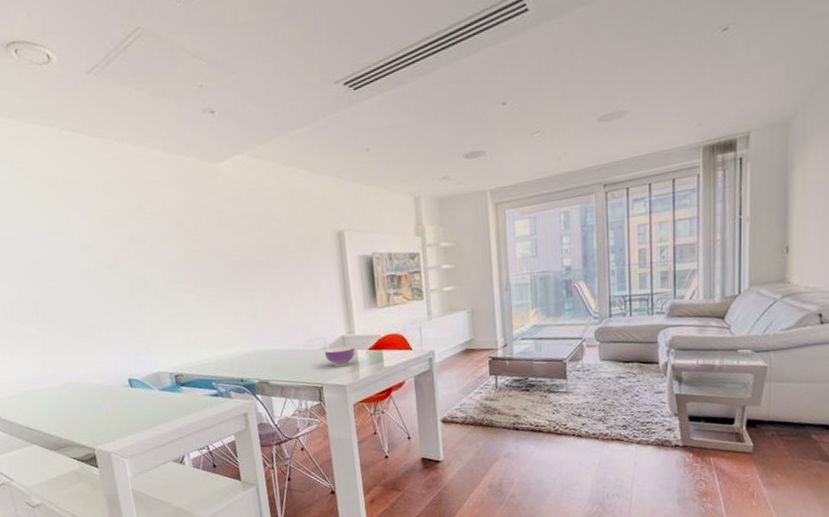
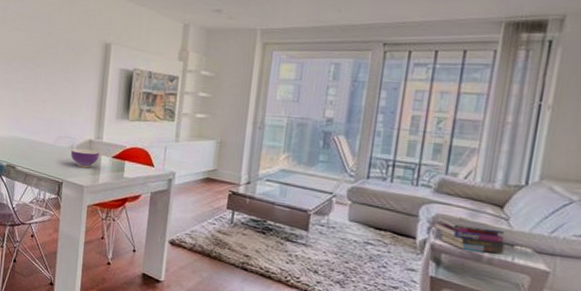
books: none [672,336,730,365] -> present [434,217,505,255]

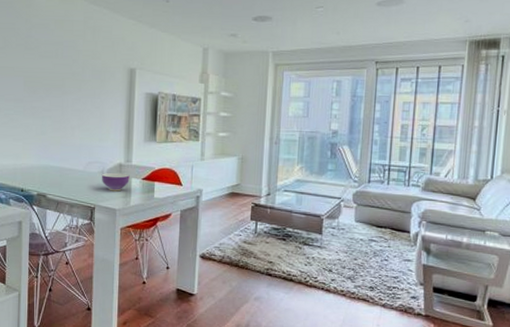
books: present [434,217,505,255] -> none [424,212,478,240]

